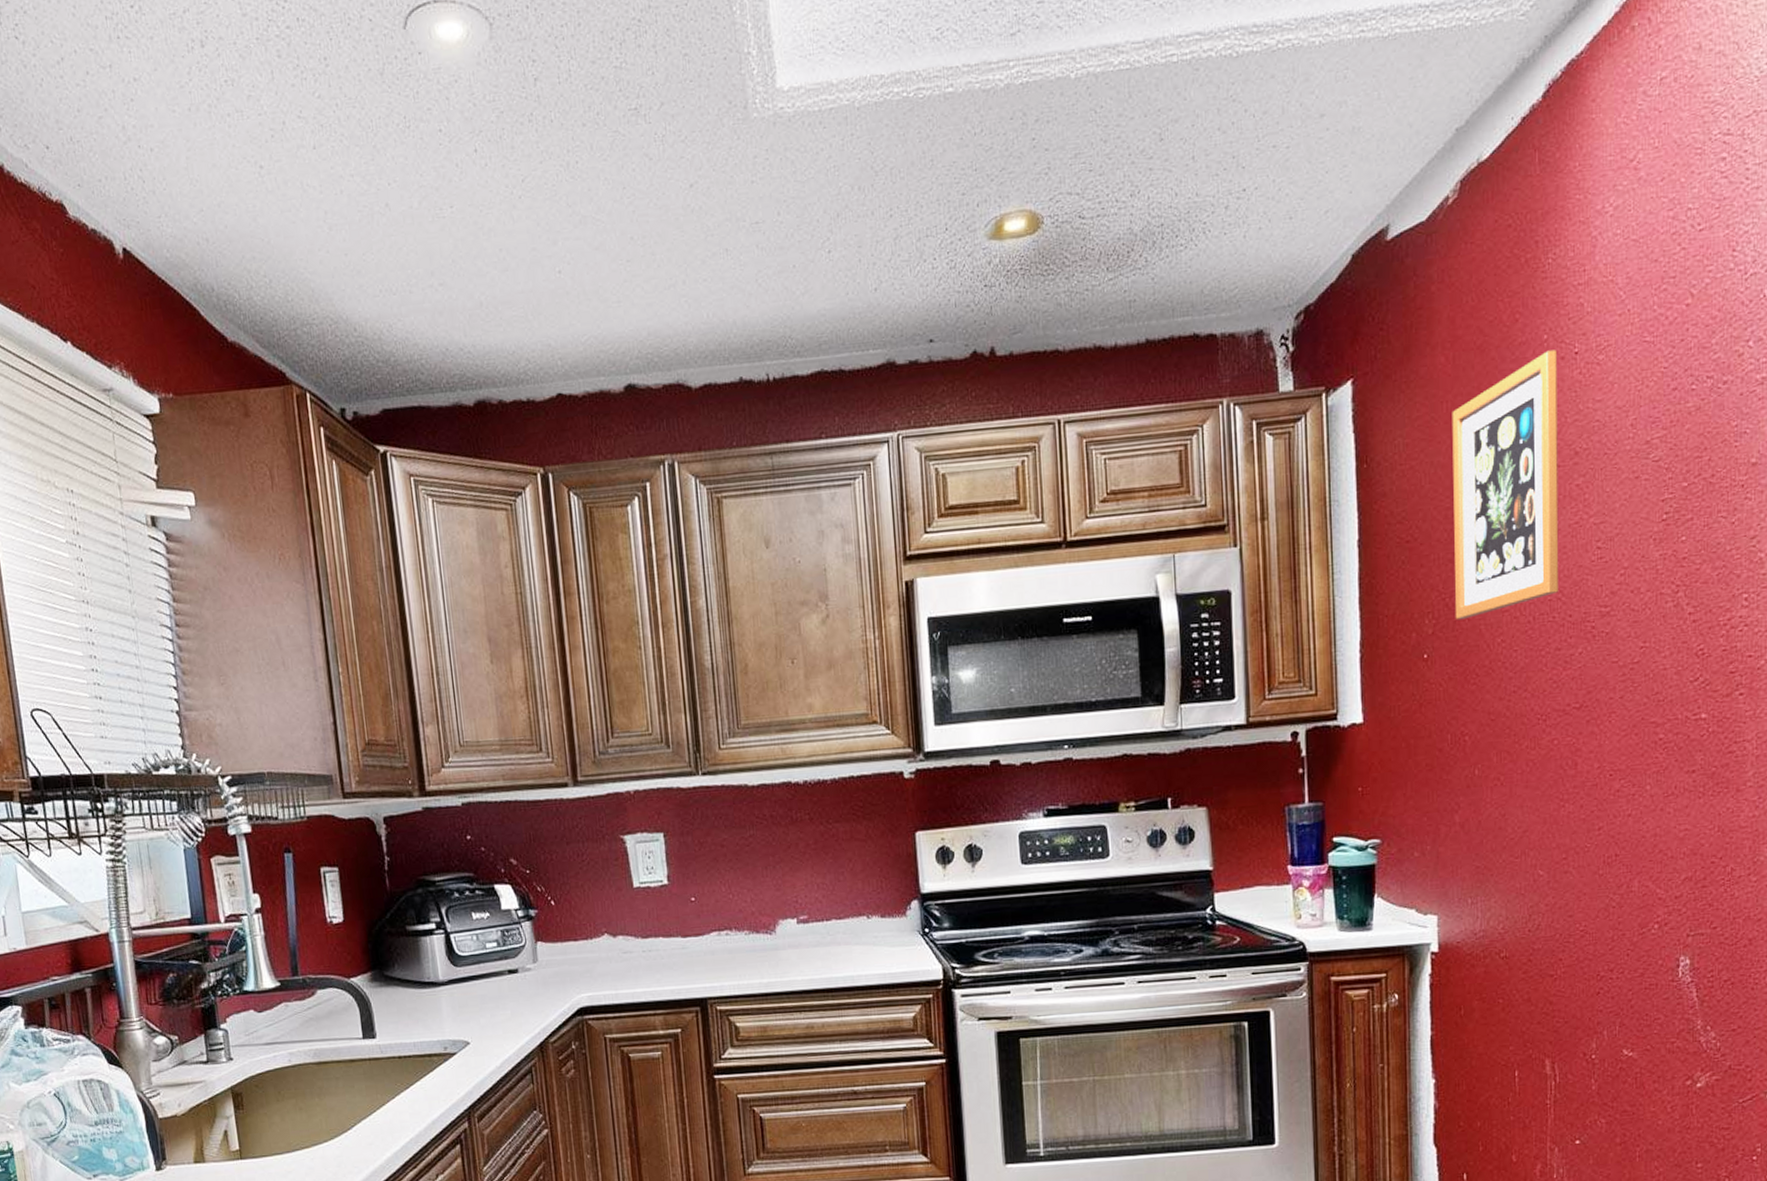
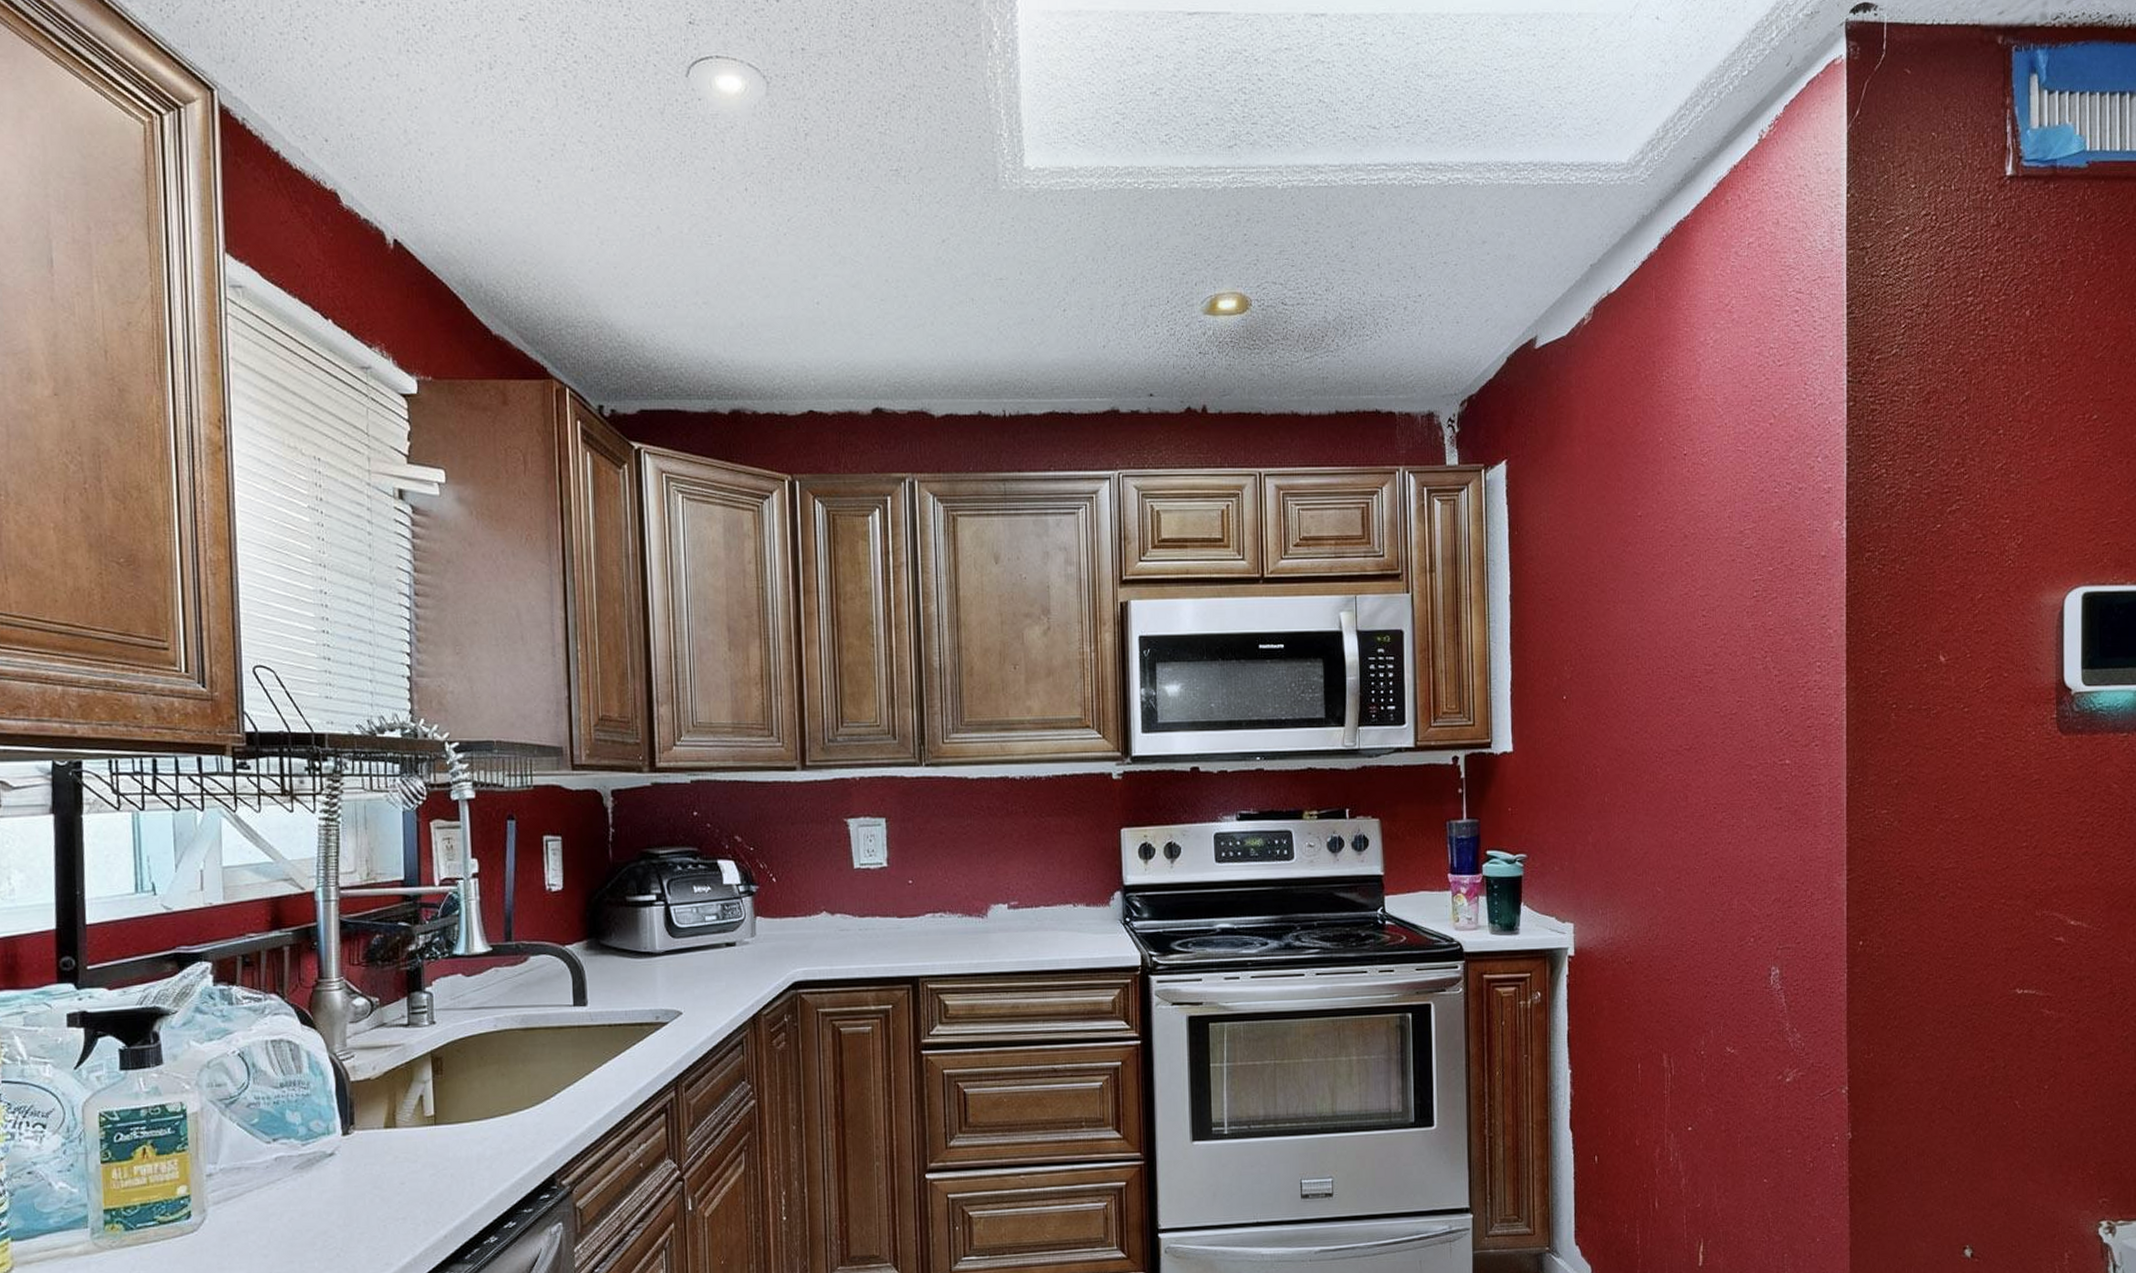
picture frame: present [1452,350,1559,620] -> none [1587,450,1673,669]

